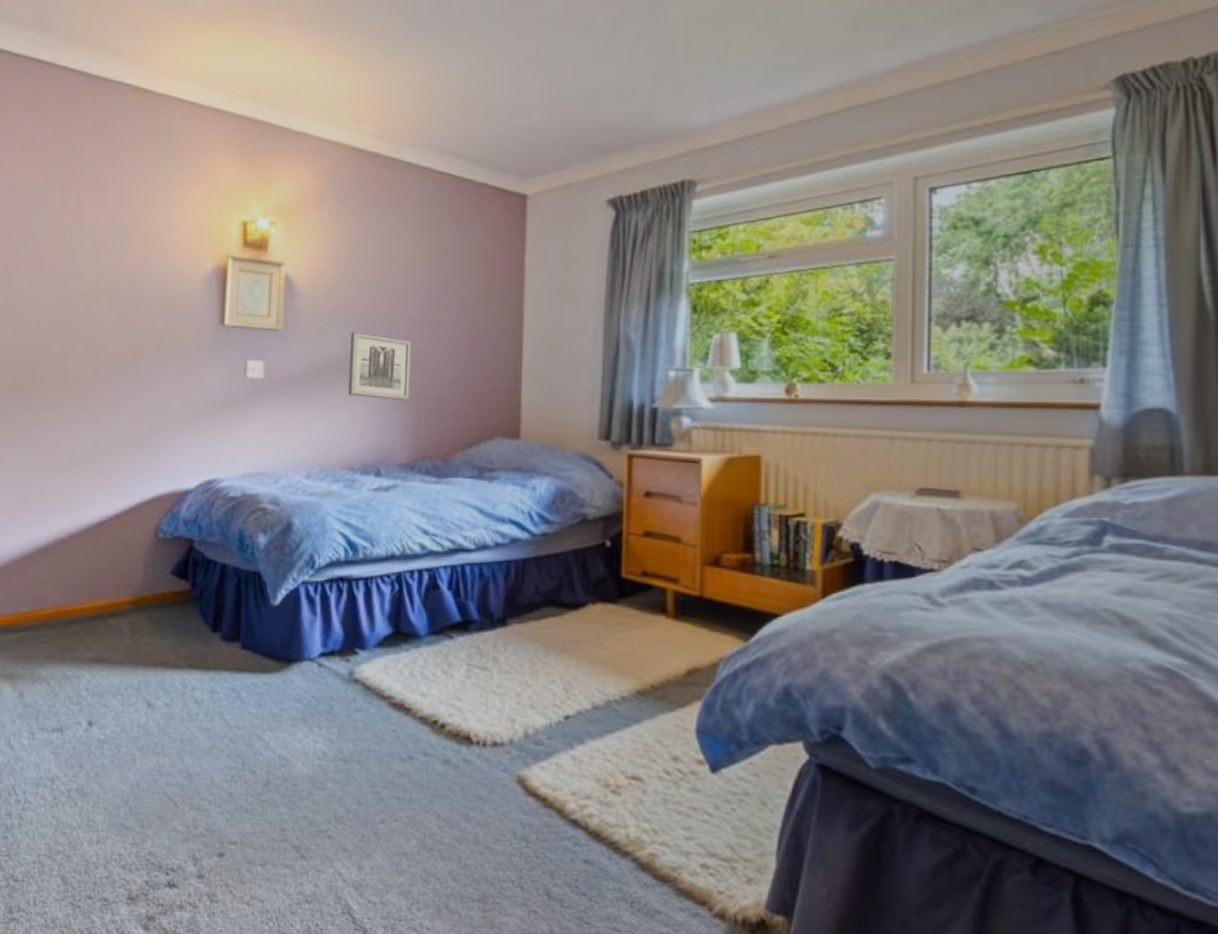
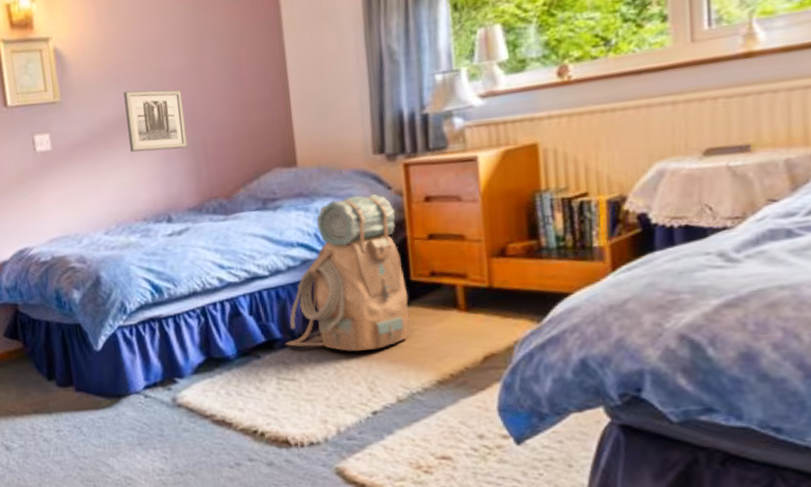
backpack: none [482,479,617,647] -> present [285,194,410,352]

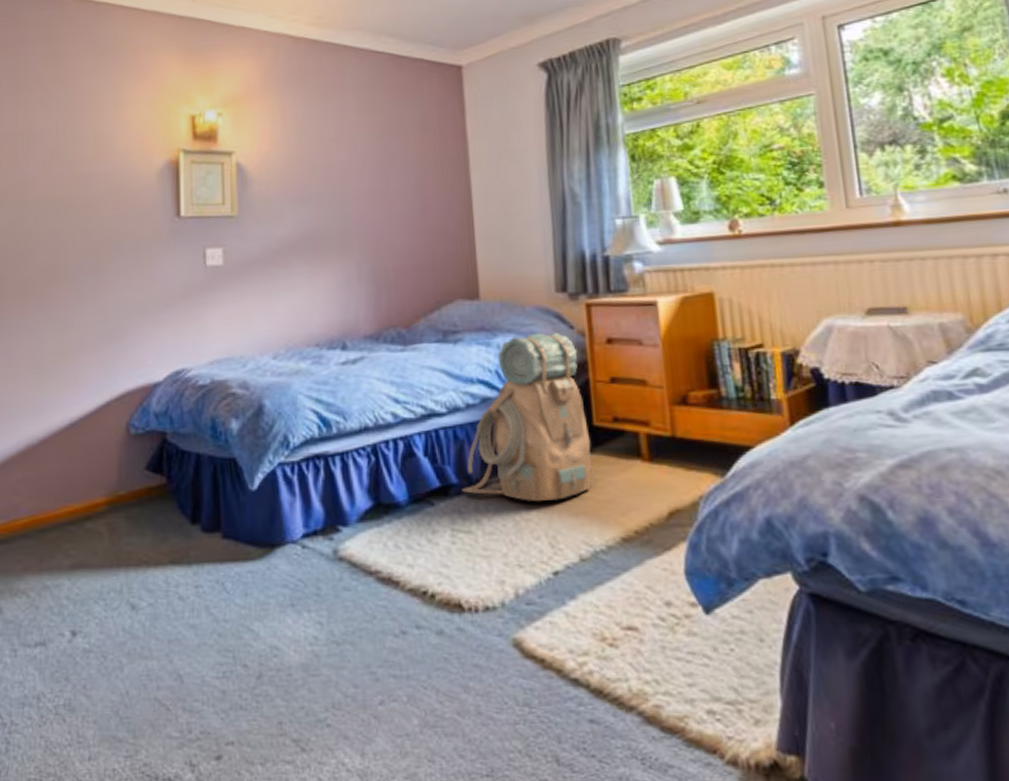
wall art: present [123,89,188,152] -> none [305,210,368,274]

